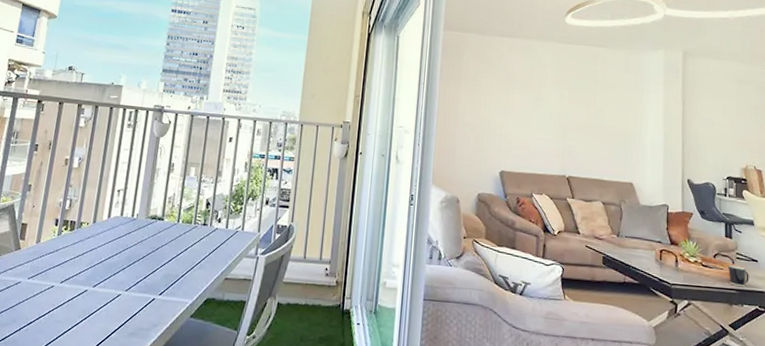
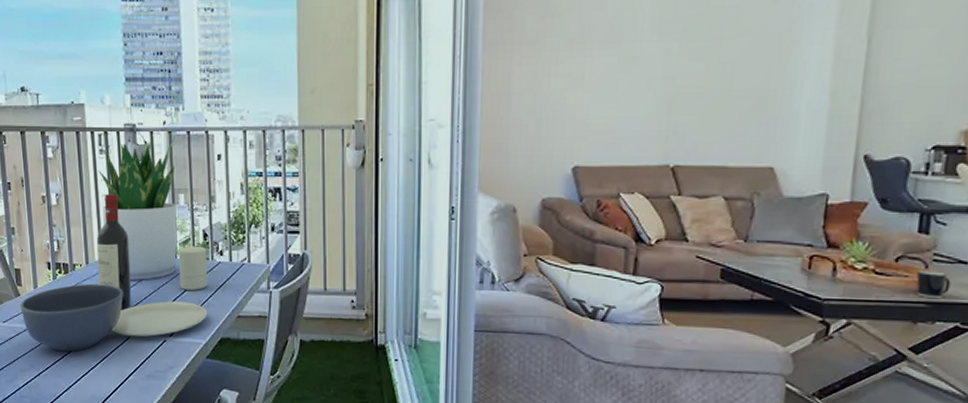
bowl: none [17,241,123,308] -> present [20,283,123,352]
wine bottle: none [101,161,139,269] -> present [96,193,132,311]
plate: none [102,261,199,295] -> present [110,301,208,337]
planter: none [117,117,196,241] -> present [98,136,178,281]
candle: none [177,212,207,253] -> present [178,245,208,290]

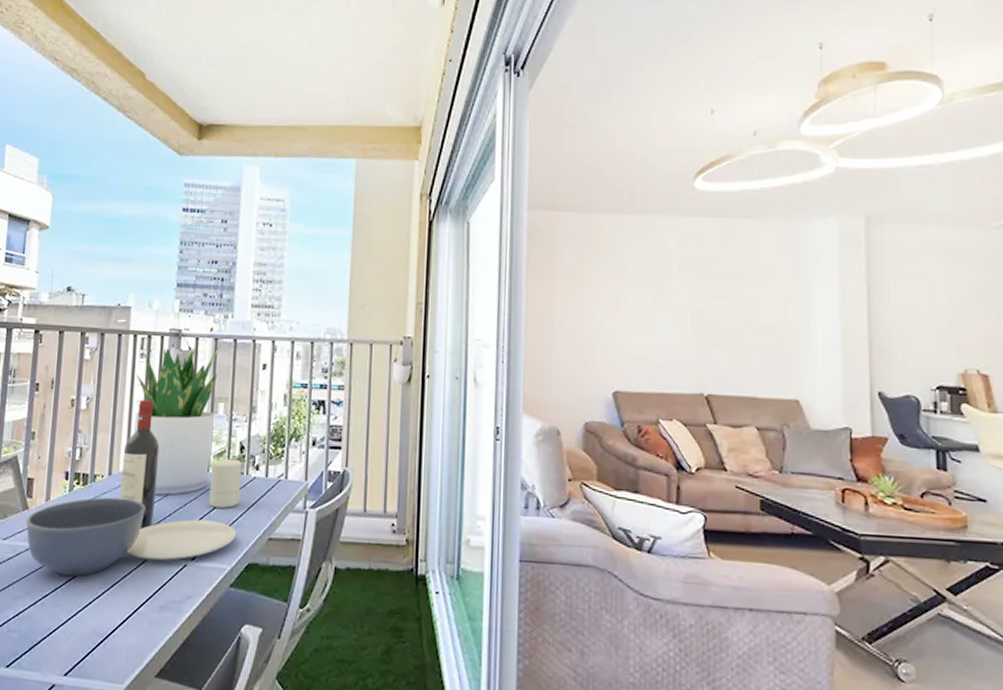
mug: present [916,271,951,299] -> none [942,508,975,538]

